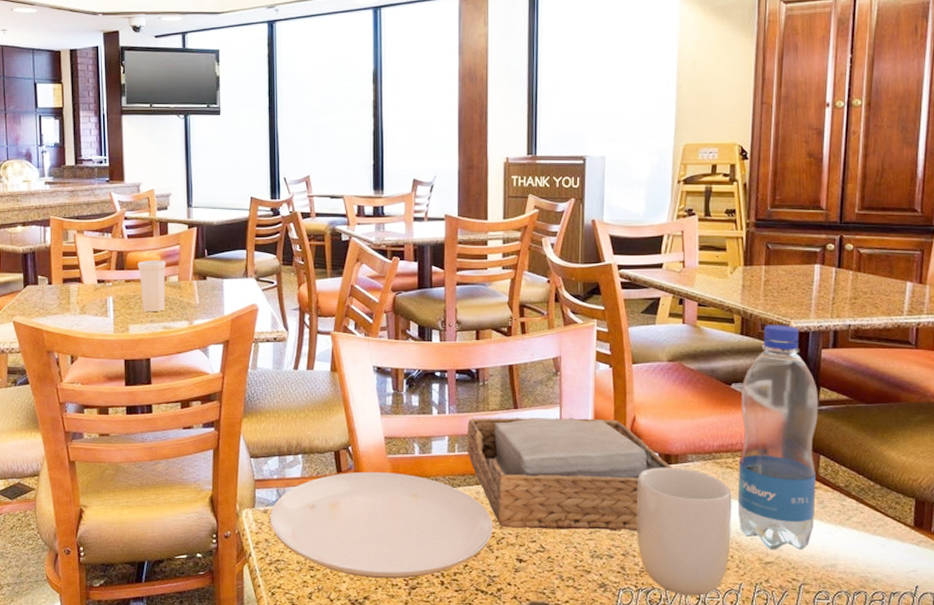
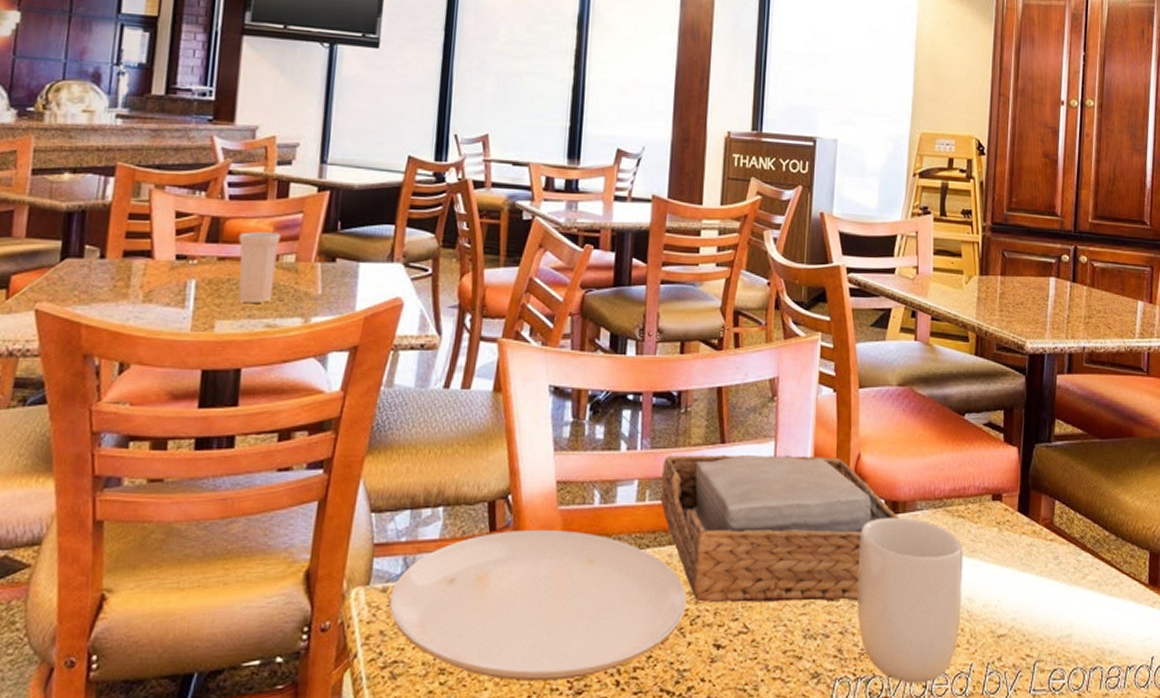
bottle: present [737,325,819,550] -> none [969,345,1054,618]

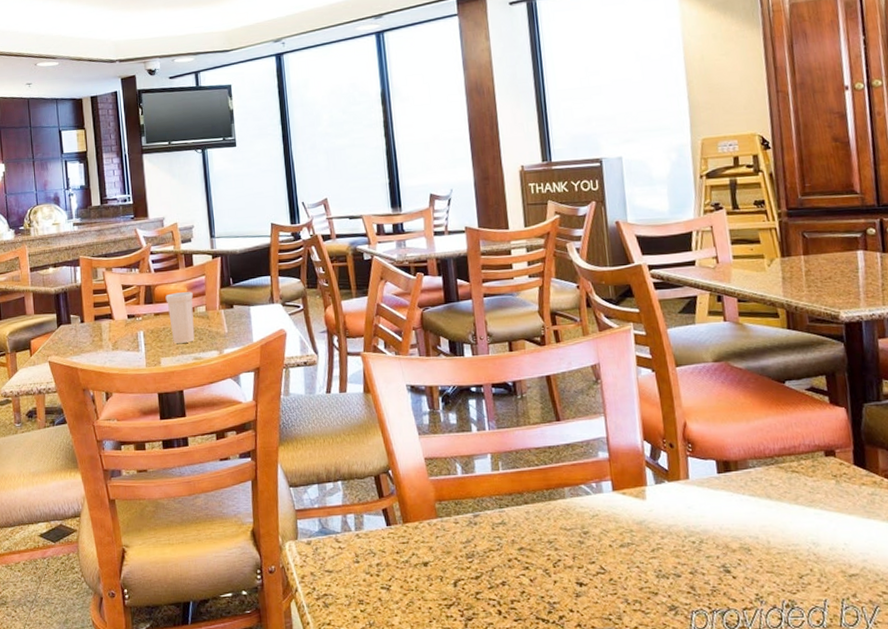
plate: present [389,529,686,682] -> none [313,495,548,611]
napkin holder: present [660,455,899,603] -> none [509,426,733,550]
cup: present [857,517,963,684] -> none [696,474,809,616]

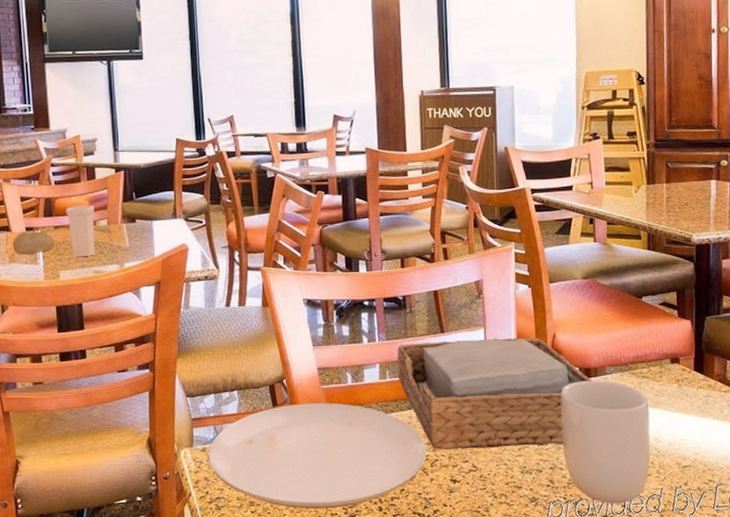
bread roll: none [115,318,155,341] -> present [12,231,54,254]
plate: none [313,495,548,611] -> present [208,402,426,509]
napkin holder: none [509,426,733,550] -> present [397,337,592,450]
cup: none [696,474,809,616] -> present [560,380,651,504]

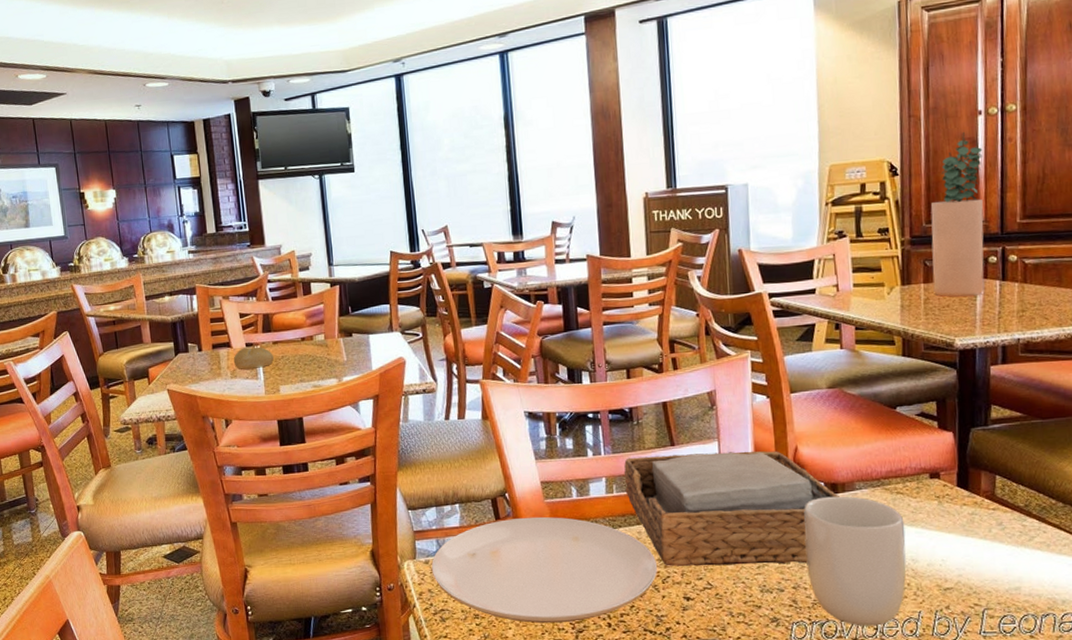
cup: present [66,205,96,257] -> none [283,320,314,372]
vase: none [672,48,717,197] -> present [930,132,984,298]

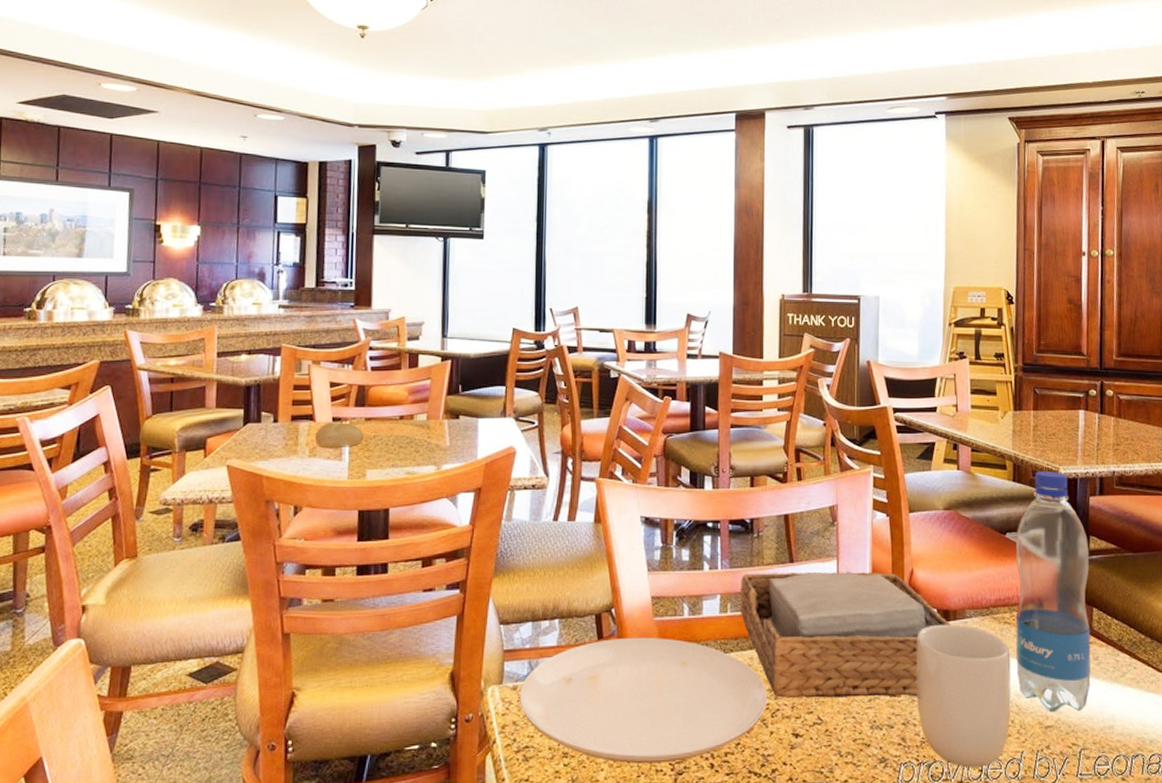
bottle: none [907,343,995,575] -> present [1015,471,1091,712]
vase: present [930,132,984,298] -> none [1041,270,1086,427]

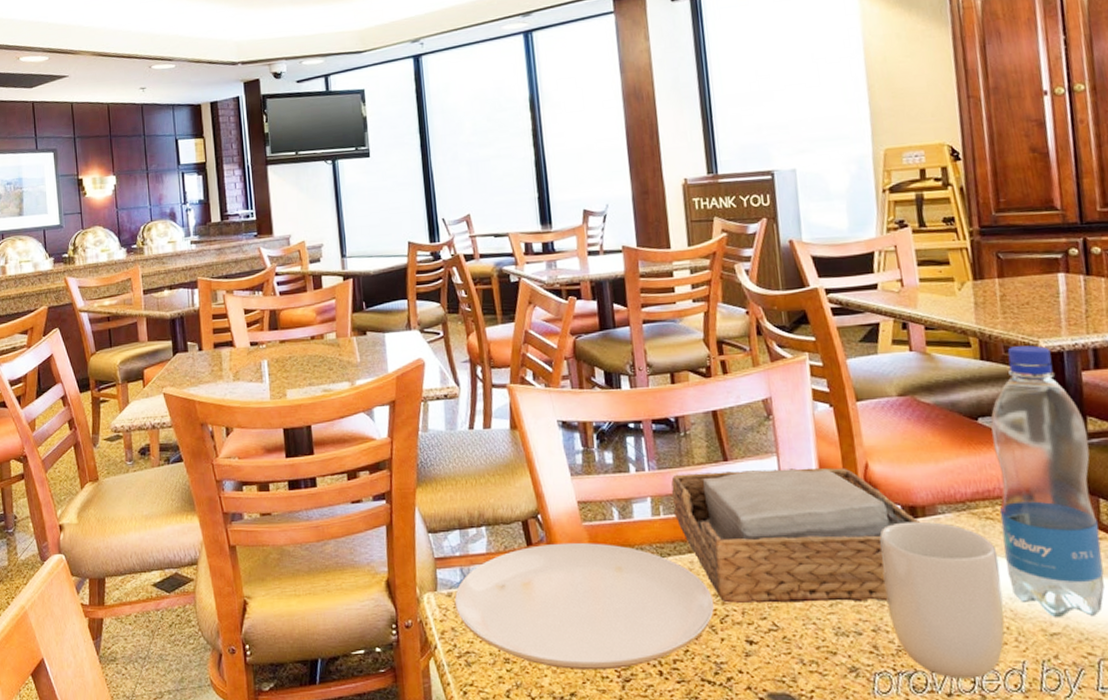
bread roll: present [314,422,364,447] -> none [236,346,280,371]

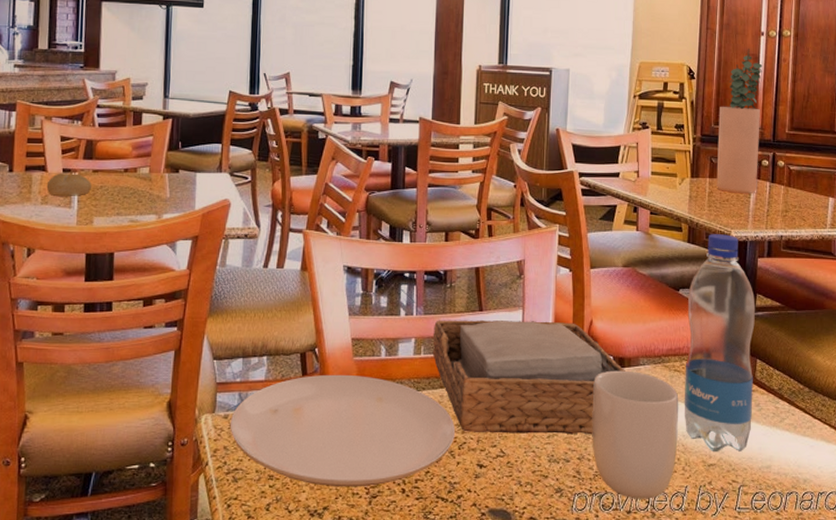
bread roll: none [236,346,280,371] -> present [46,173,91,196]
vase: none [999,114,1067,294] -> present [717,49,763,195]

